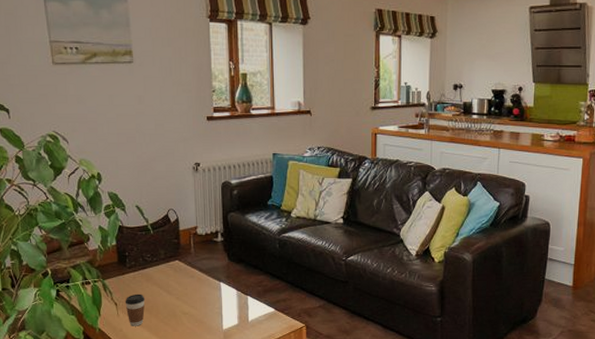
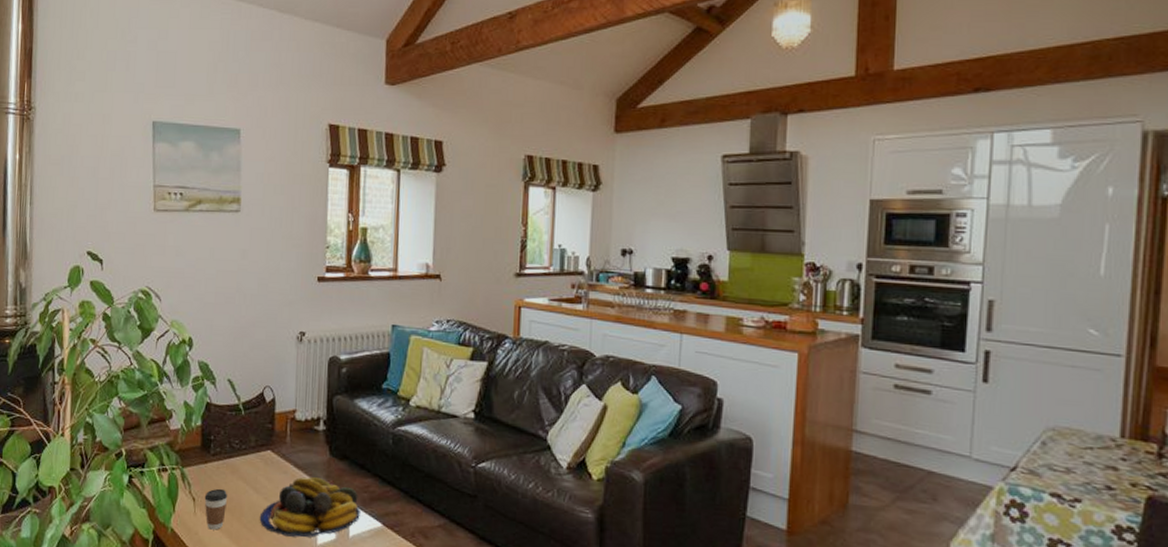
fruit bowl: none [173,278,256,325] -> present [259,477,360,538]

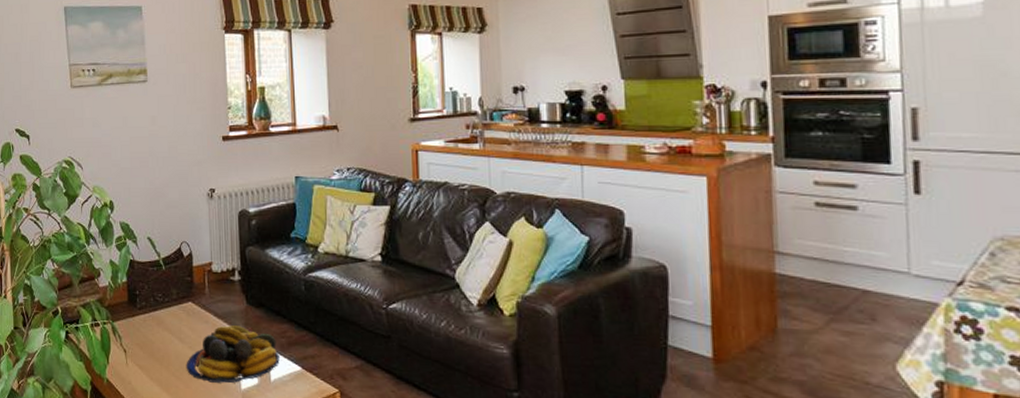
coffee cup: present [204,488,228,530] -> none [134,340,156,379]

